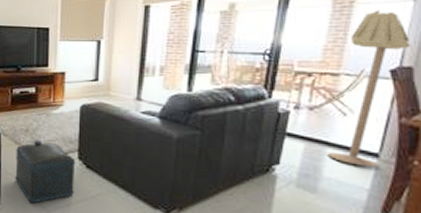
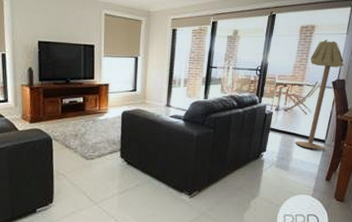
ottoman: present [15,140,76,204] -> none [66,143,119,198]

